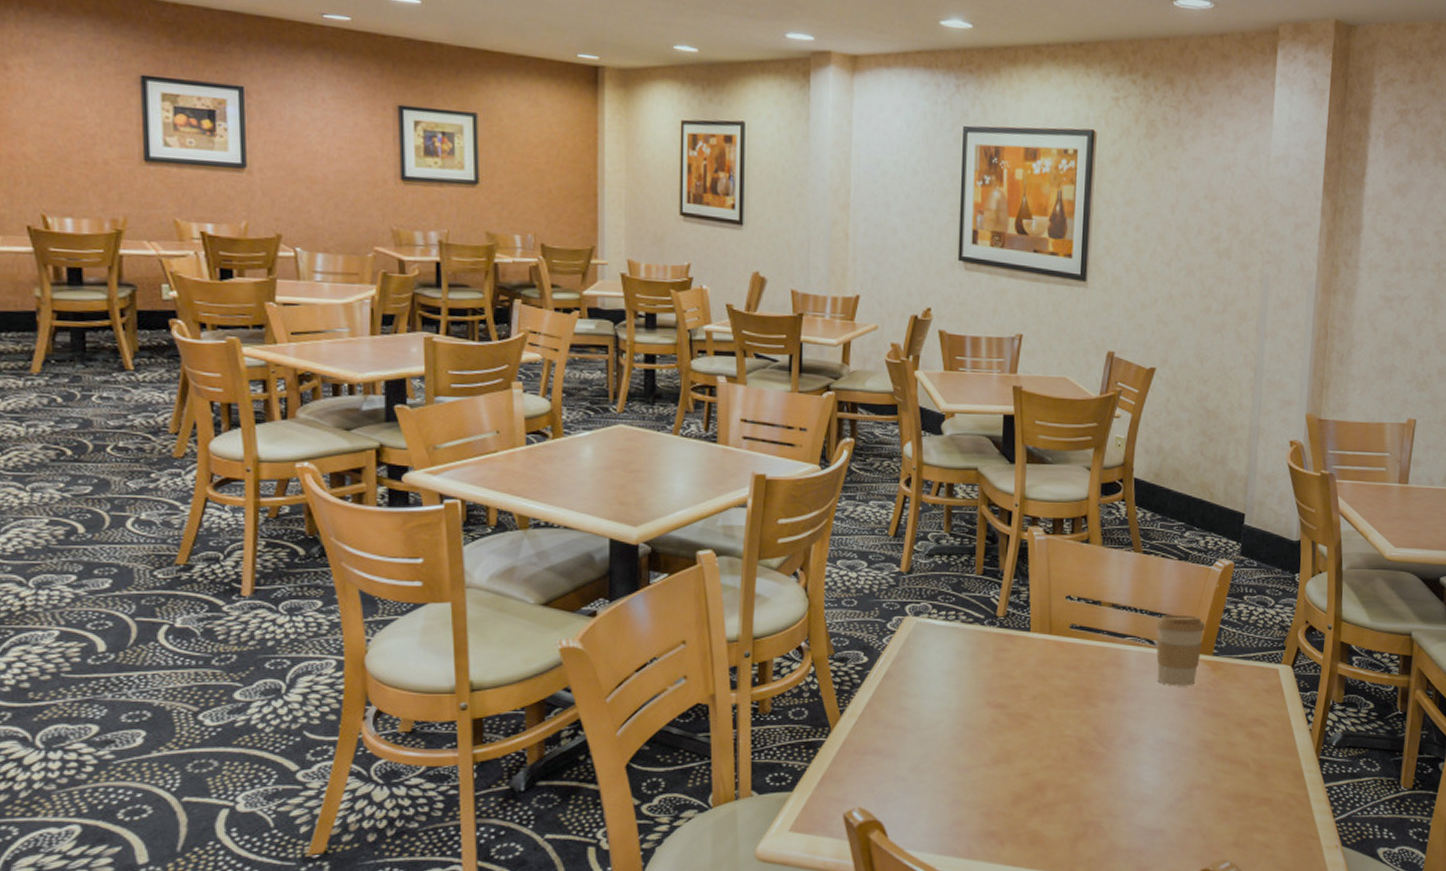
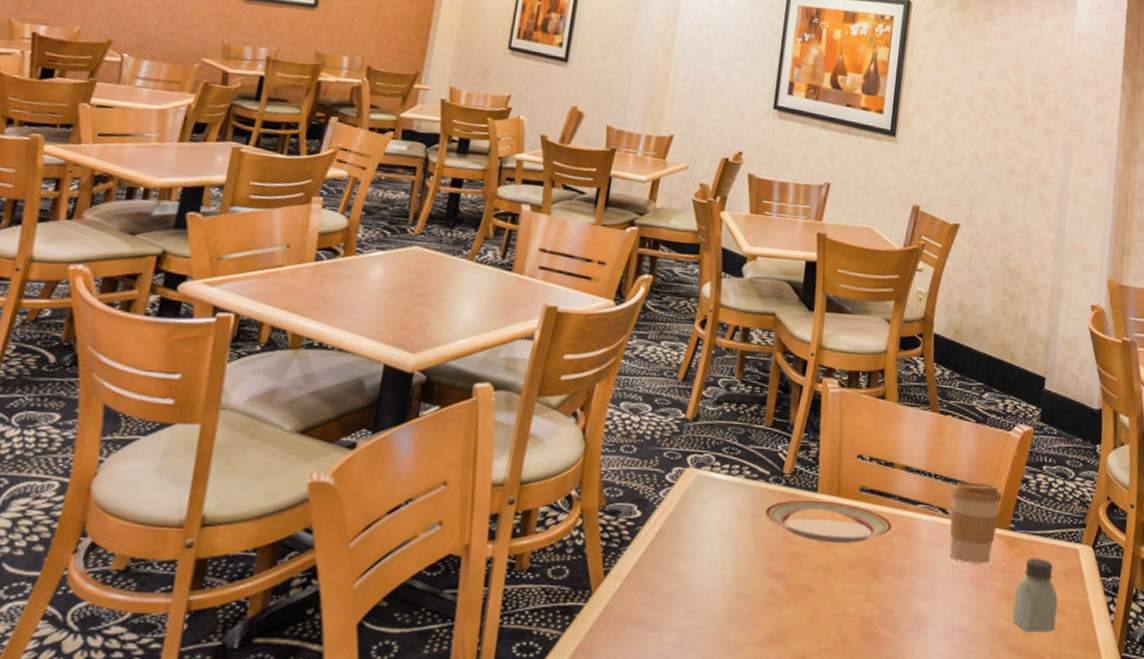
plate: none [982,638,1103,676] -> present [764,499,893,544]
saltshaker: none [1218,679,1259,743] -> present [1013,558,1058,633]

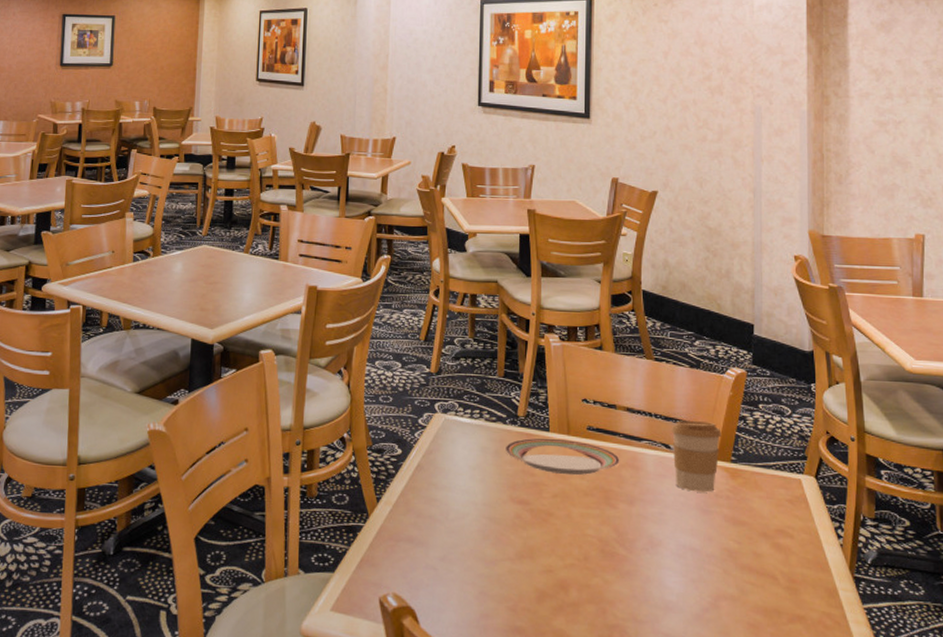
saltshaker: present [1013,558,1058,633] -> none [742,487,784,554]

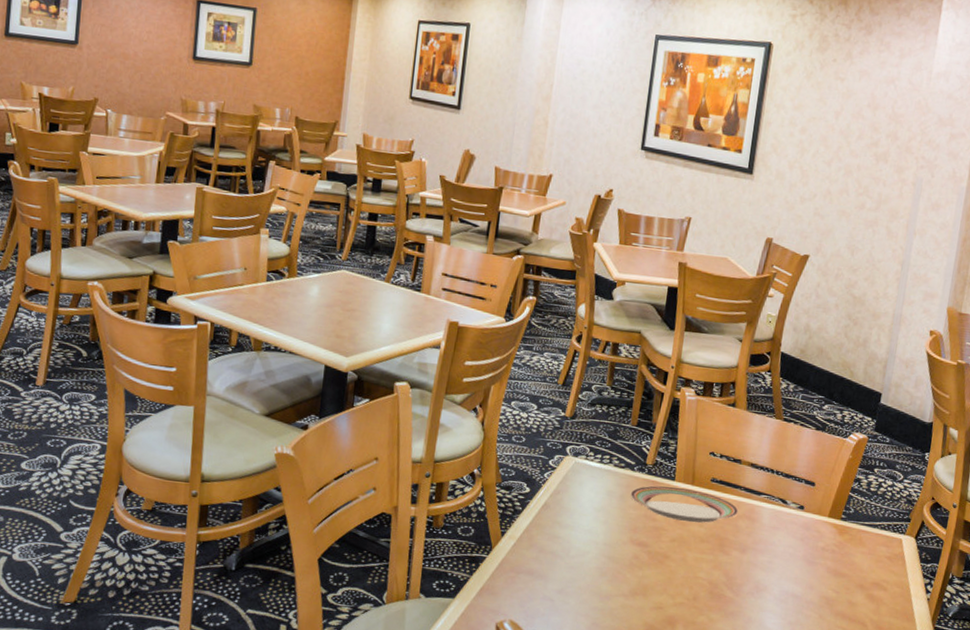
coffee cup: present [671,420,722,493] -> none [787,478,837,546]

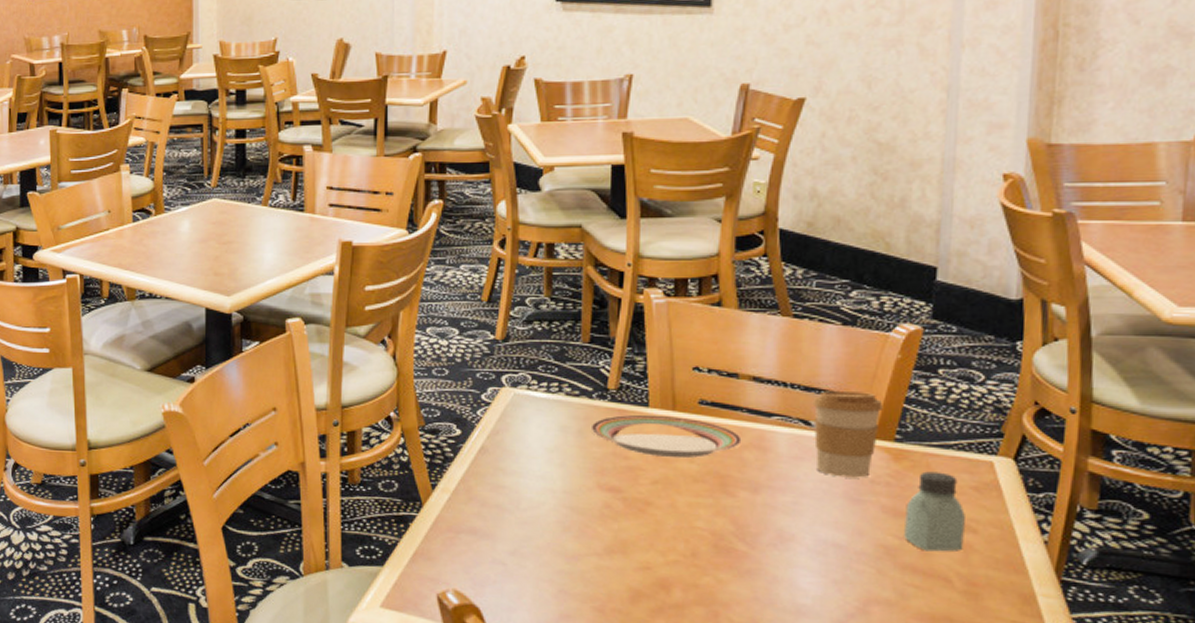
coffee cup: none [787,478,837,546] -> present [812,391,883,478]
saltshaker: none [839,543,881,604] -> present [904,471,965,552]

